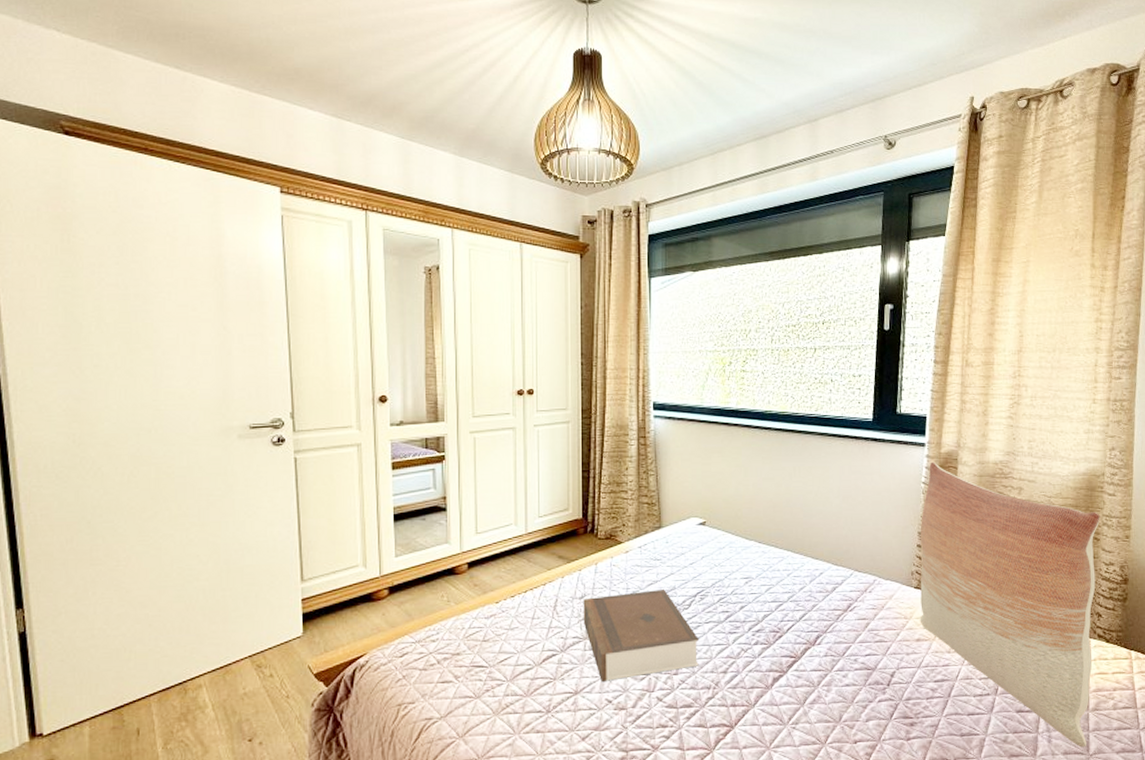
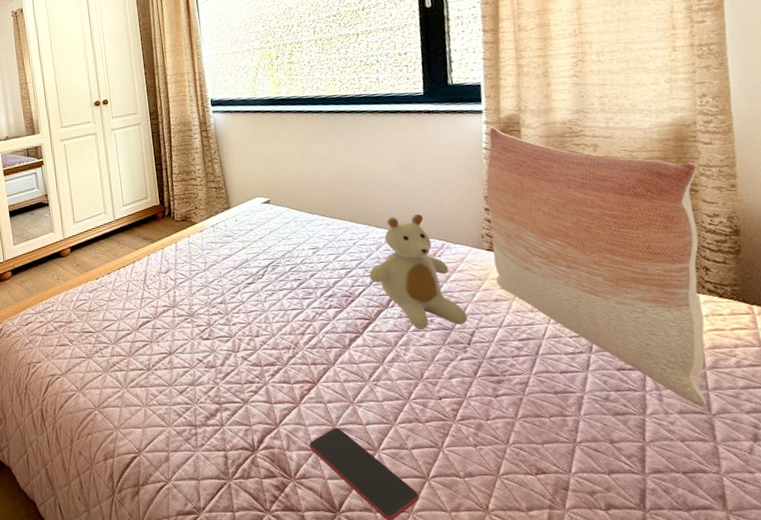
book: present [583,589,700,681] -> none [168,262,278,343]
stuffed bear: none [800,546,890,669] -> present [369,213,468,329]

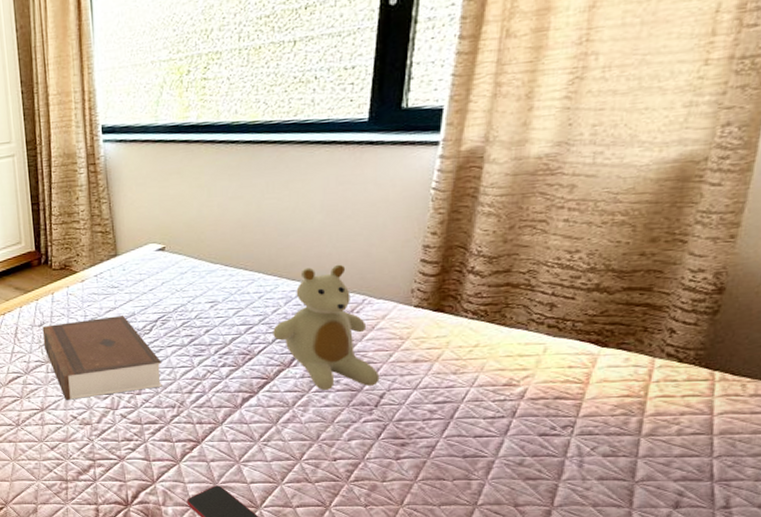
book: none [168,262,278,343] -> present [42,316,163,400]
pillow: present [486,127,707,407] -> none [419,162,693,474]

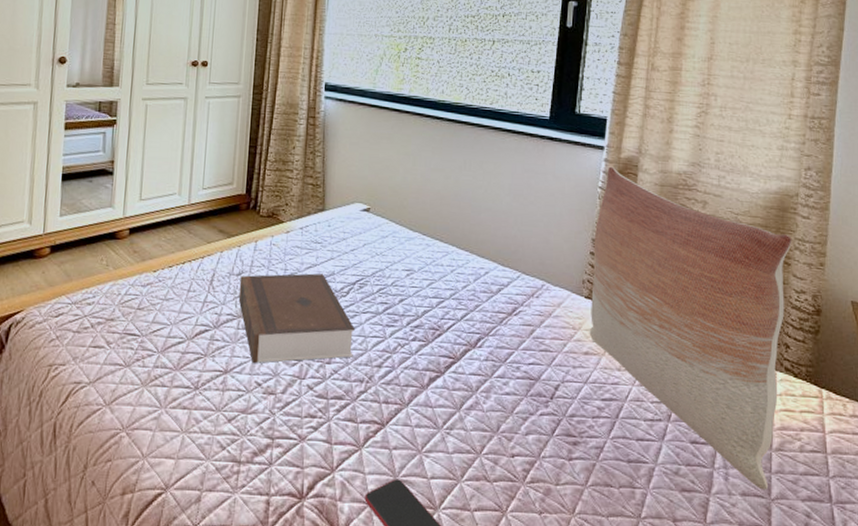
stuffed bear: present [273,264,380,390] -> none [462,246,555,376]
pillow: none [419,162,693,474] -> present [589,166,792,490]

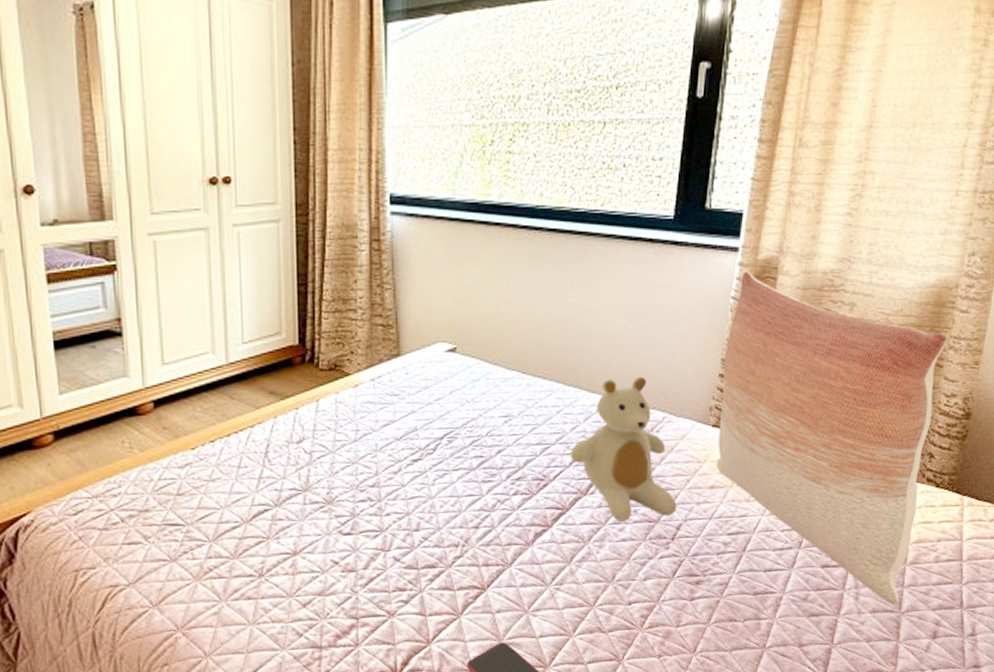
book: present [238,273,356,363] -> none [301,431,447,540]
stuffed bear: none [462,246,555,376] -> present [570,376,677,522]

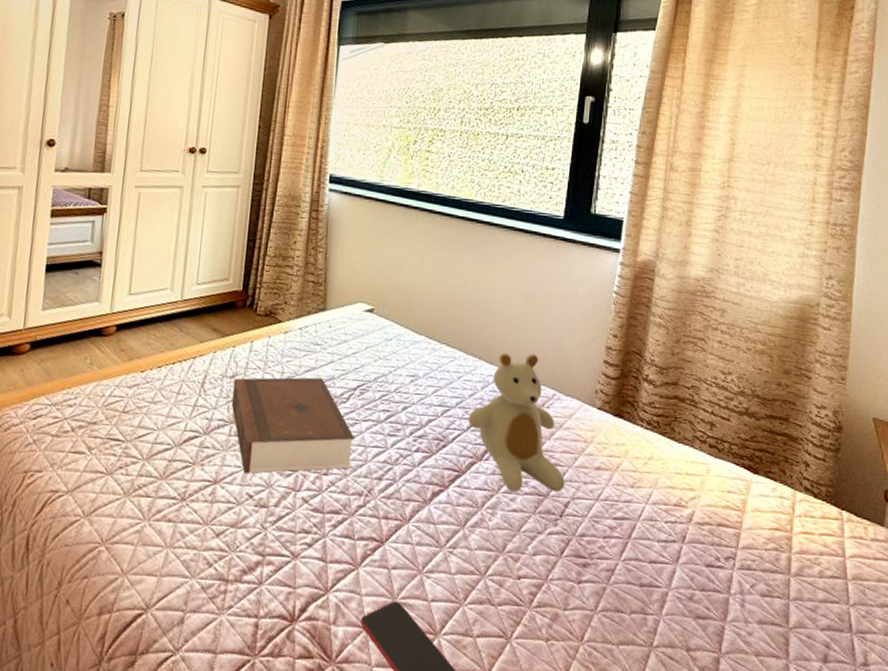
book: none [301,431,447,540] -> present [231,377,356,473]
pillow: present [715,271,947,605] -> none [601,270,813,618]

